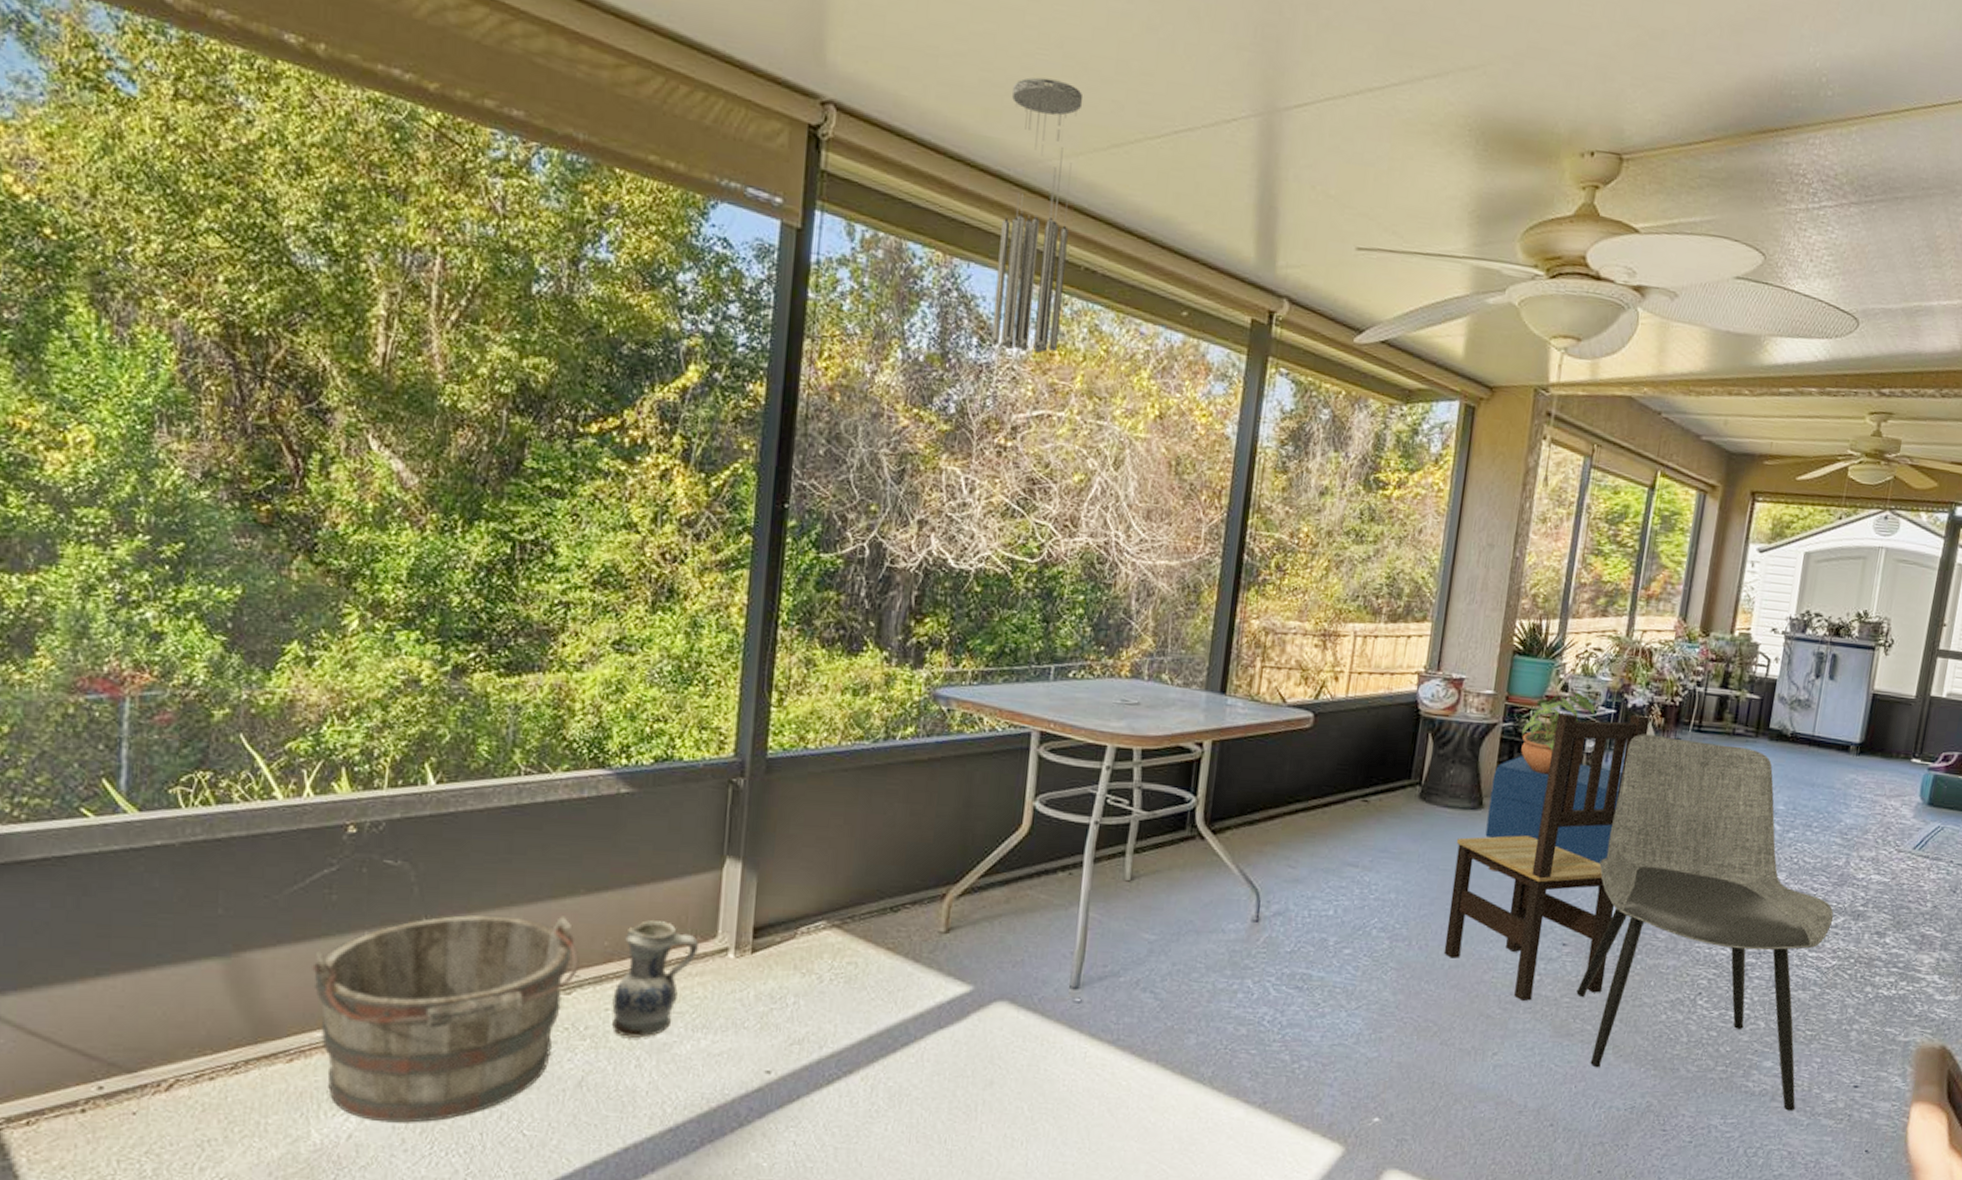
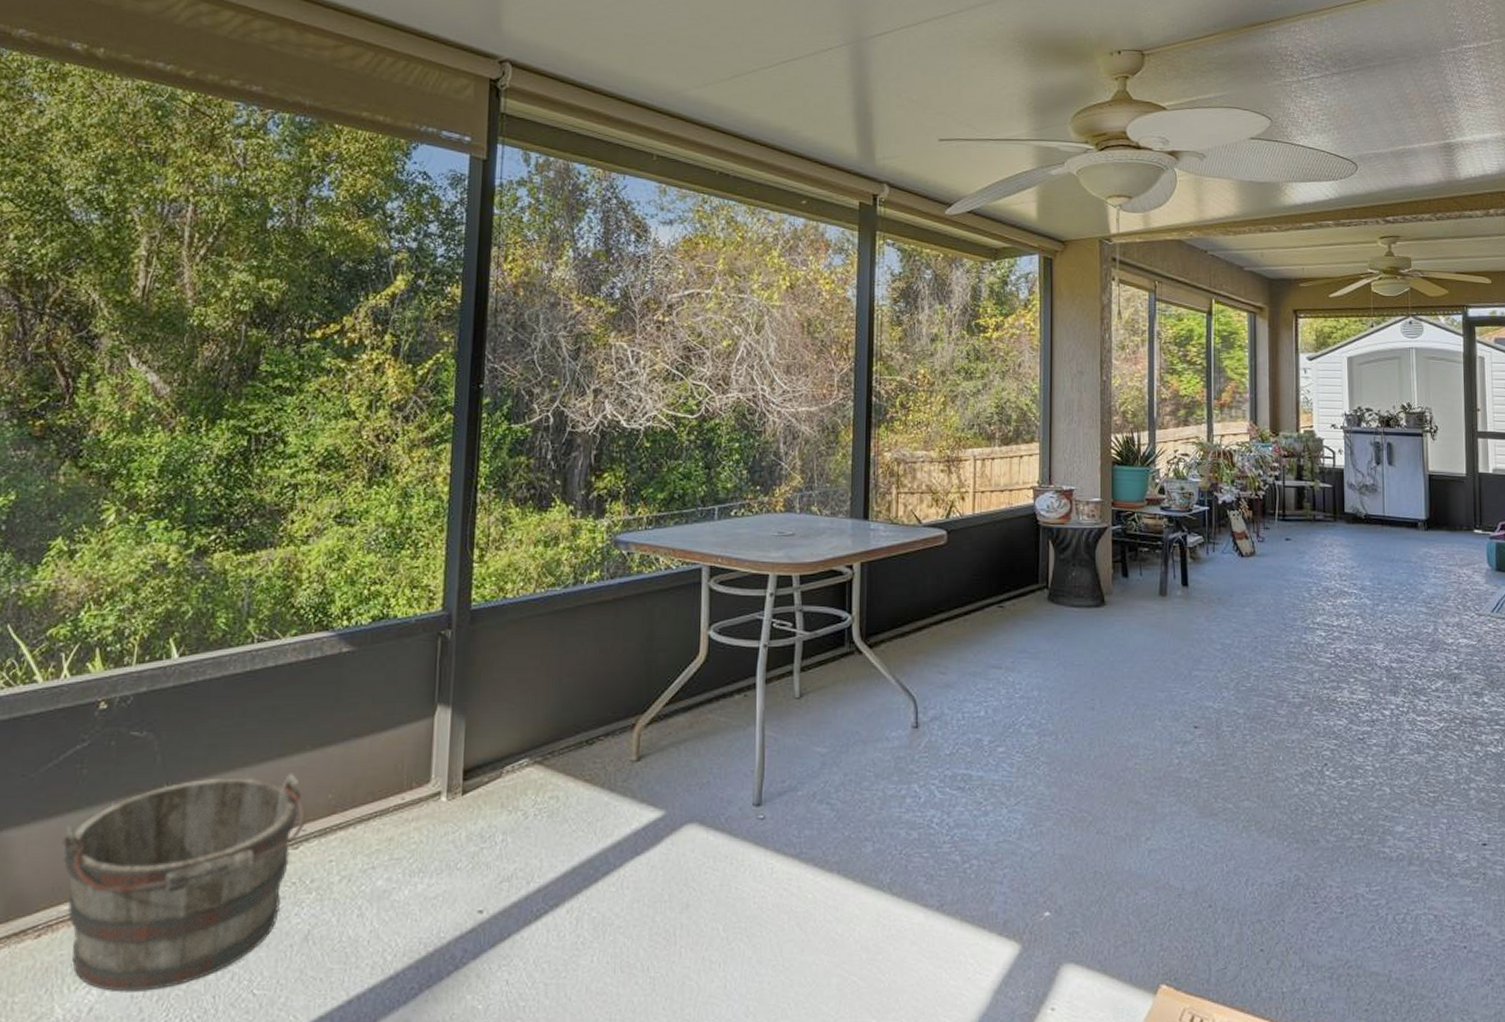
ceramic jug: present [612,920,698,1038] -> none [336,770,414,887]
wind chime: present [991,77,1084,353] -> none [646,29,708,243]
dining chair: present [1443,713,1650,1002] -> none [1087,509,1240,786]
bench: present [1485,754,1623,871] -> none [1111,553,1224,663]
potted plant: present [1521,692,1595,774] -> none [1130,494,1190,569]
dining chair: present [1576,734,1834,1111] -> none [1213,526,1433,874]

